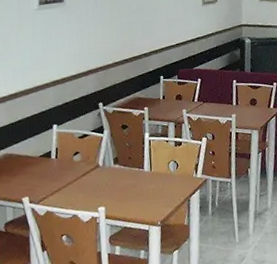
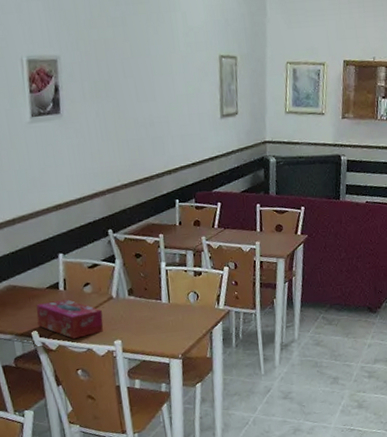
tissue box: none [29,166,89,205] -> present [36,298,104,339]

